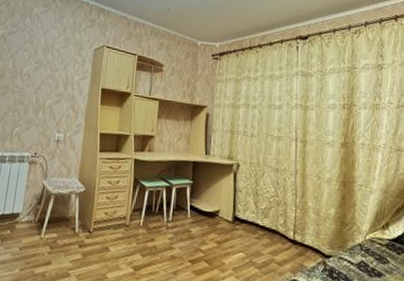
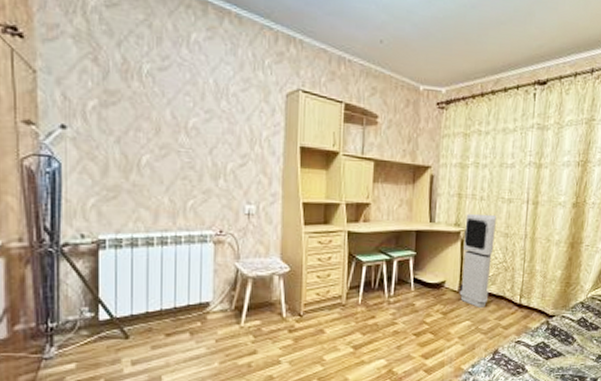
air purifier: none [232,149,267,241] -> present [459,214,496,308]

